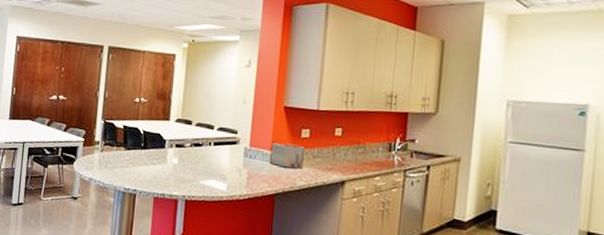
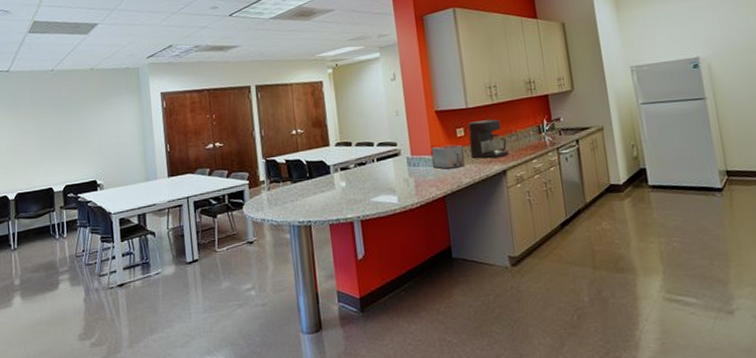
coffee maker: none [312,125,353,168] -> present [468,119,509,159]

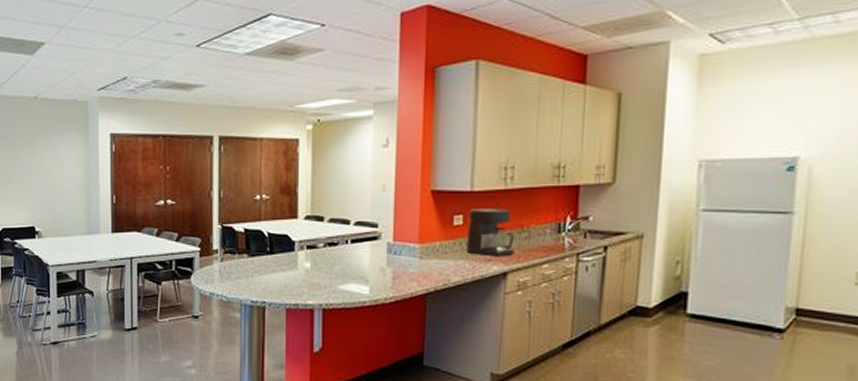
toaster: present [431,144,465,170] -> none [418,234,458,264]

